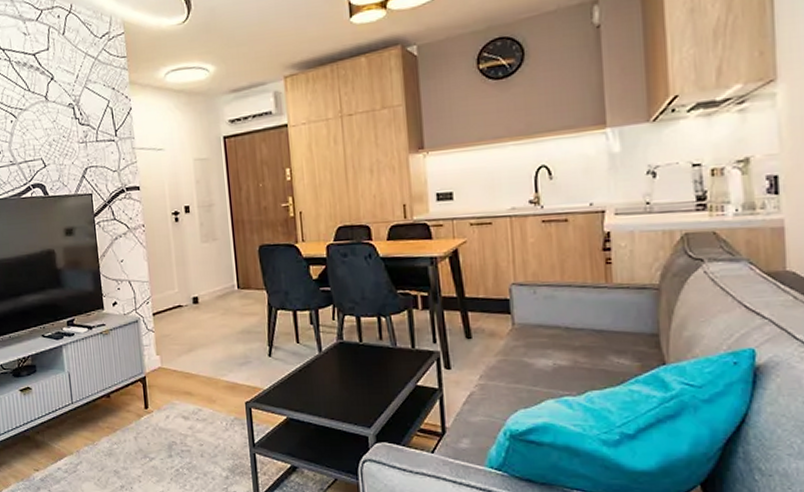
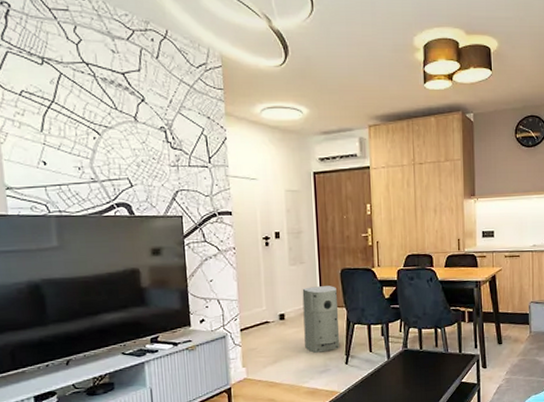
air purifier: none [216,265,262,342] -> present [302,286,340,353]

